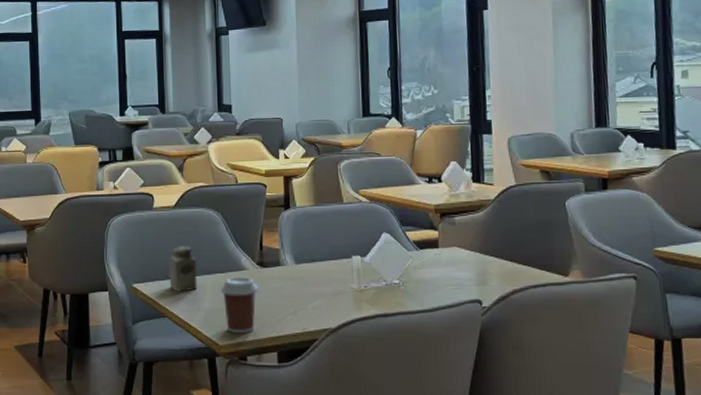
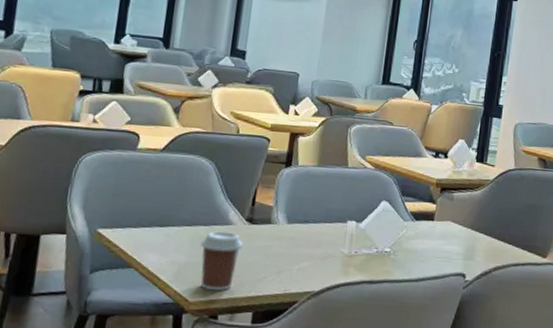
salt shaker: present [167,246,198,292] -> none [142,193,179,242]

